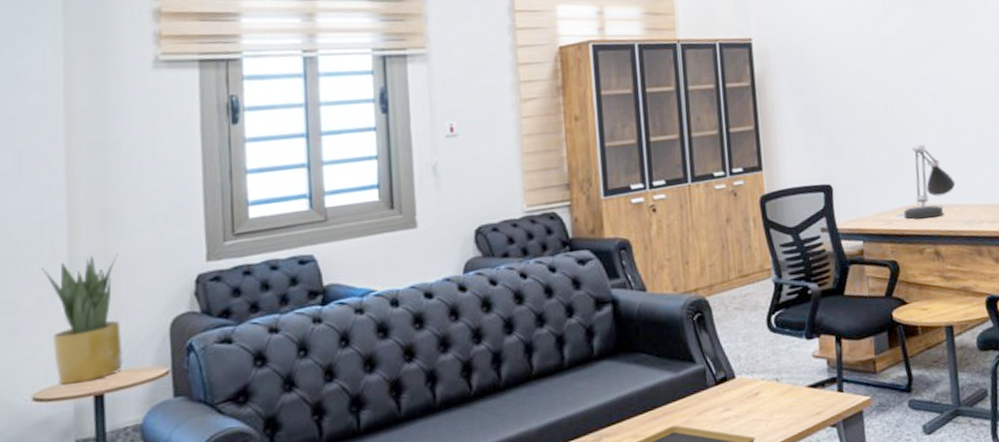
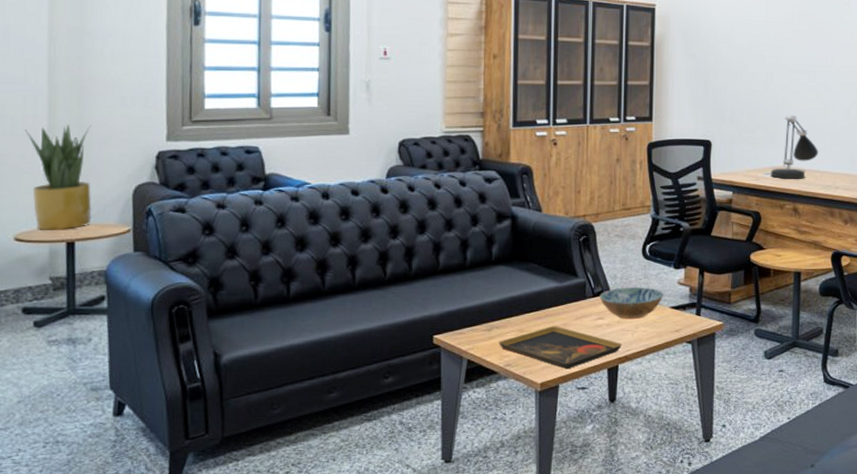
bowl: none [723,366,798,408] -> present [599,287,664,320]

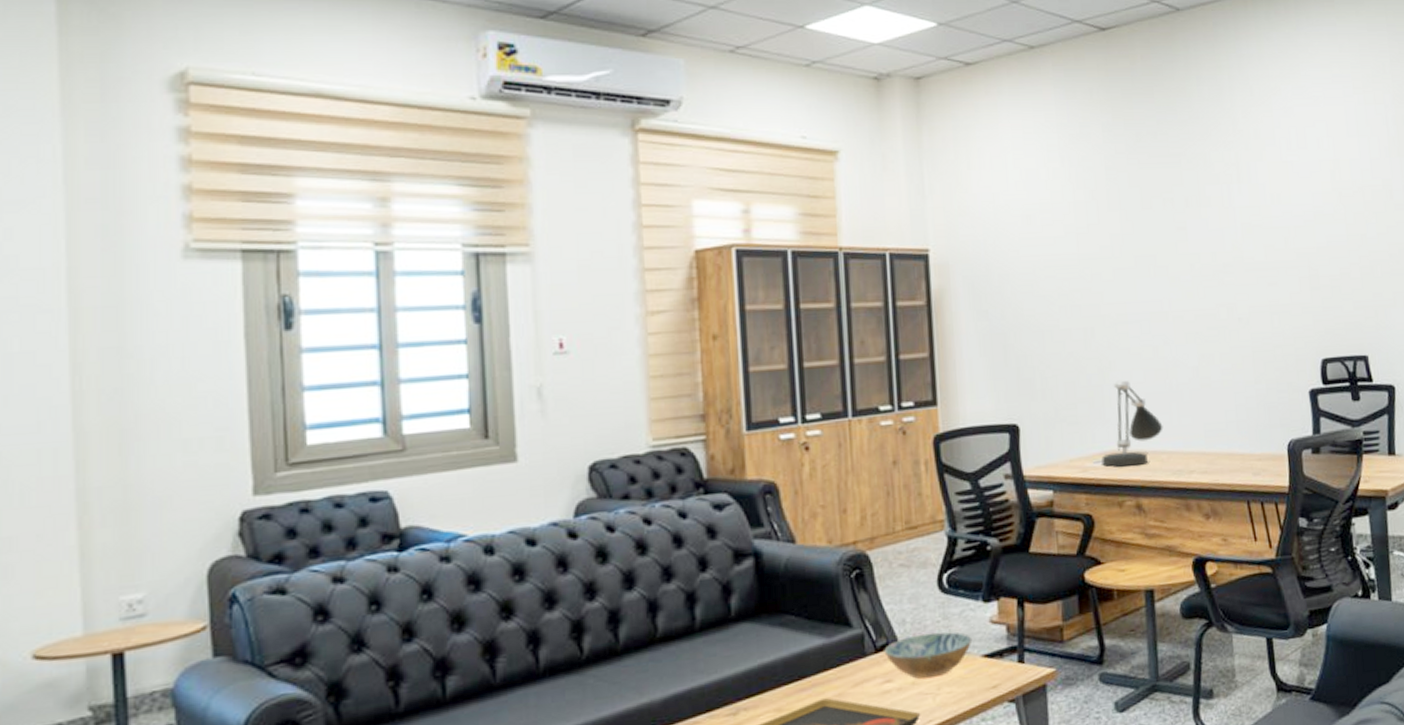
planter: present [25,125,92,230] -> none [42,483,148,640]

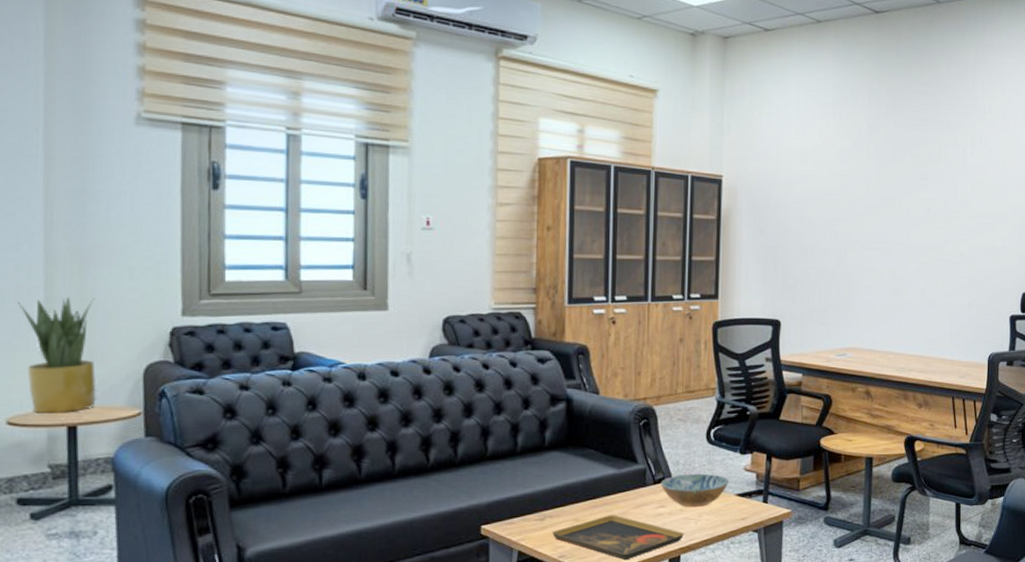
planter: none [42,483,148,640] -> present [18,297,96,413]
desk lamp: present [1101,380,1163,467] -> none [842,293,893,361]

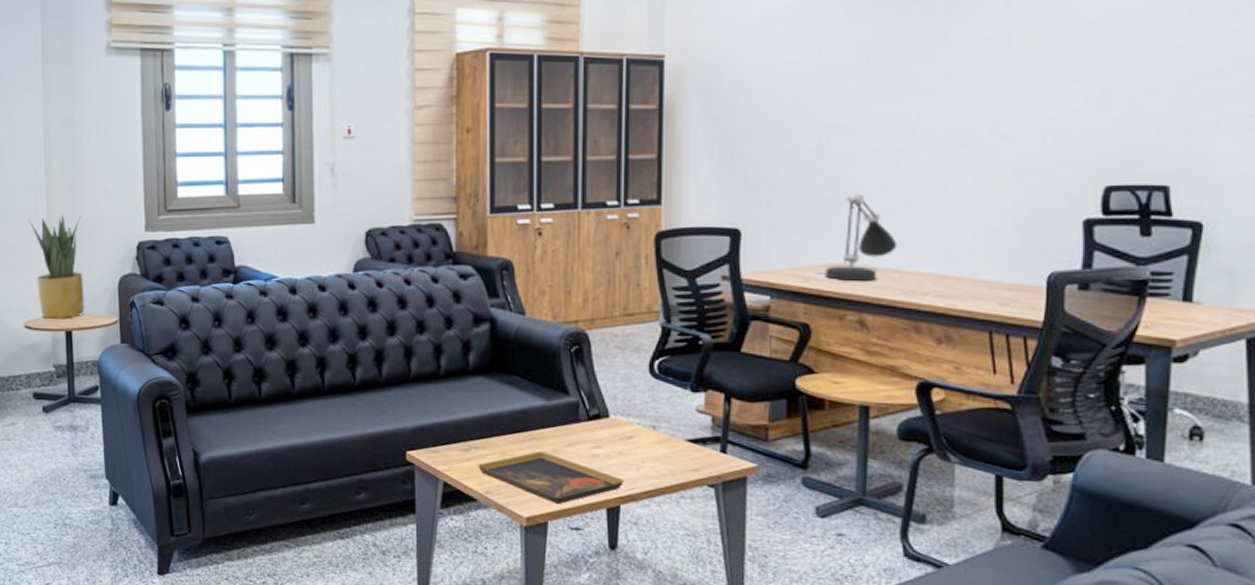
bowl: present [660,473,729,508] -> none [596,411,678,452]
desk lamp: none [842,293,893,361] -> present [825,193,898,281]

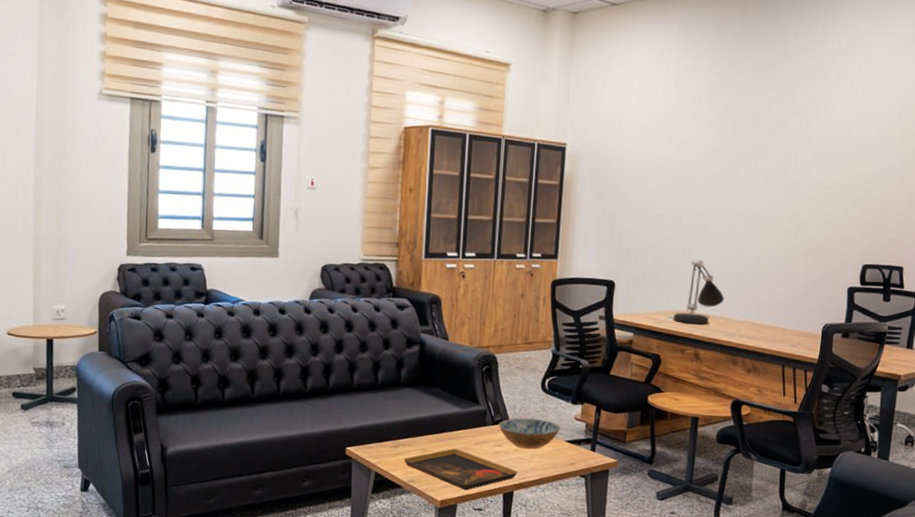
planter: present [29,215,85,319] -> none [16,237,67,328]
bowl: none [596,411,678,452] -> present [498,418,561,450]

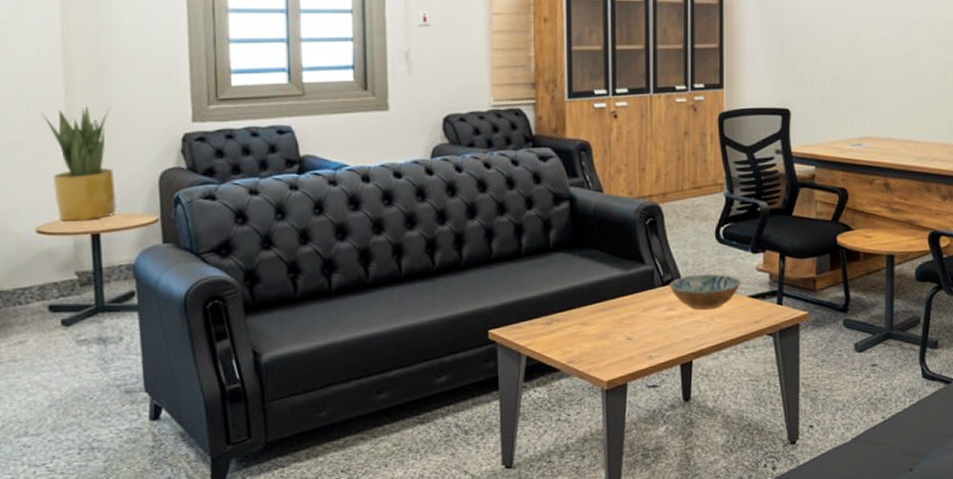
planter: none [16,237,67,328] -> present [42,106,116,221]
decorative tray: present [404,448,518,490] -> none [560,318,696,365]
desk lamp: present [673,259,725,325] -> none [858,78,912,151]

